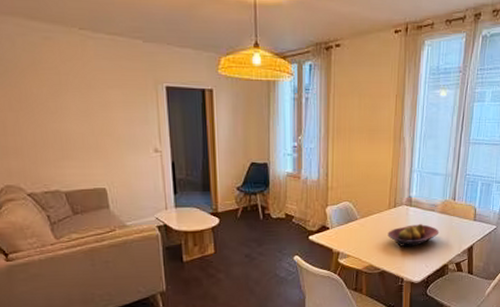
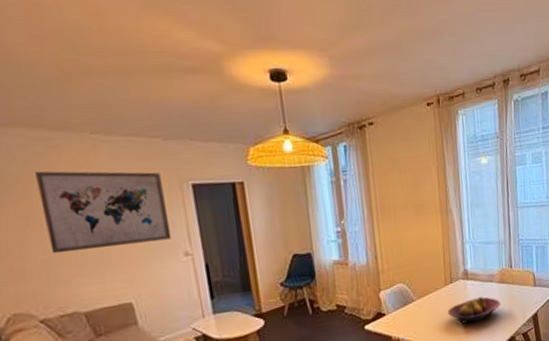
wall art: none [30,59,144,137] -> present [35,171,172,254]

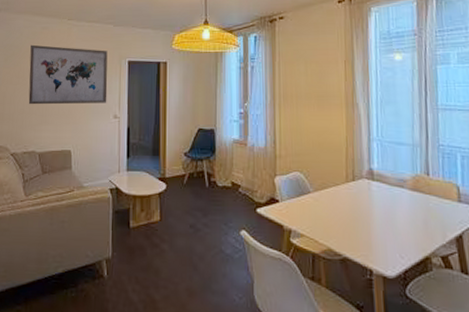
fruit bowl: present [448,296,501,325] -> none [347,201,414,231]

